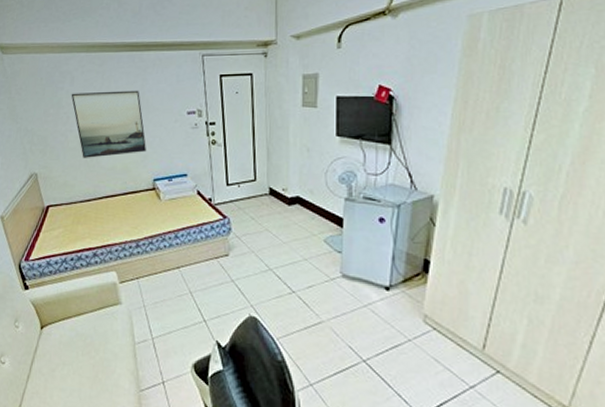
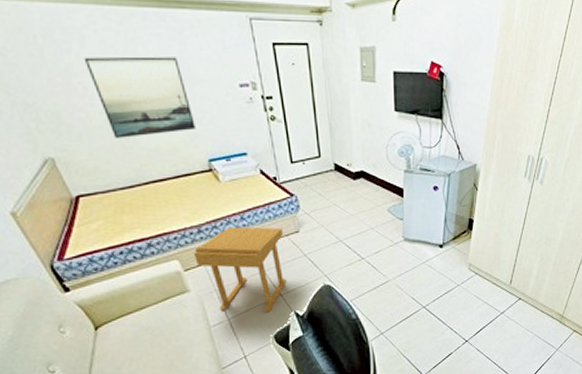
side table: none [129,244,213,338] -> present [193,226,287,313]

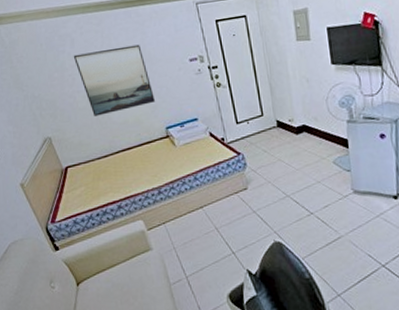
side table: present [193,226,287,313] -> none [154,186,238,271]

